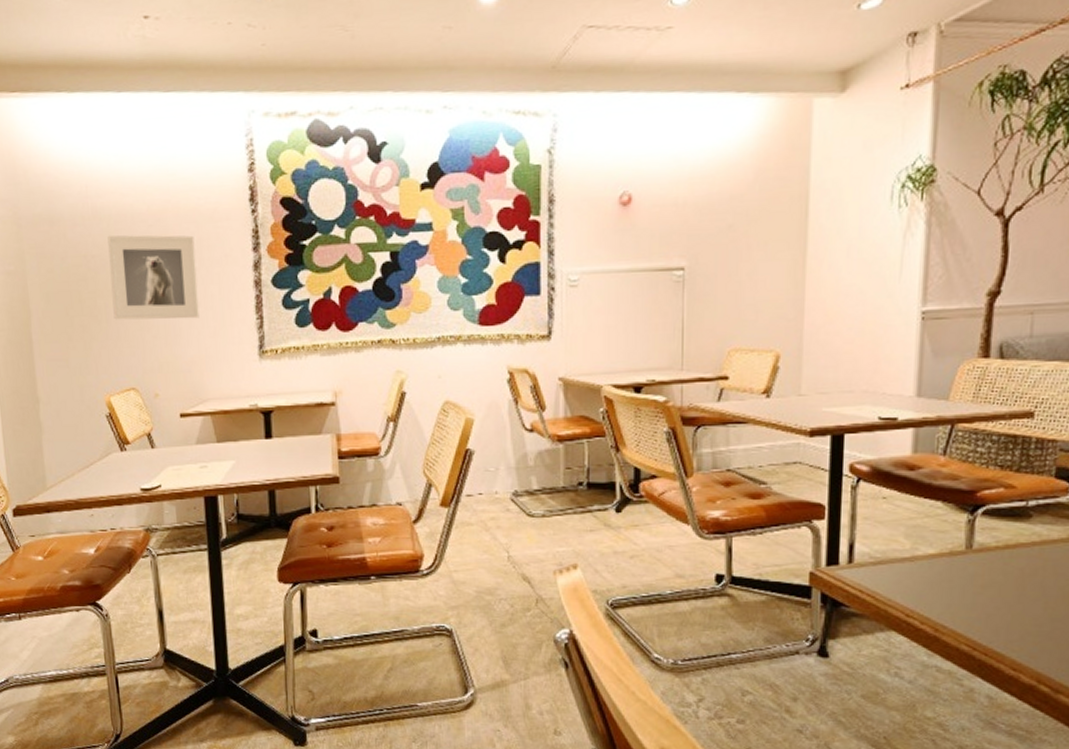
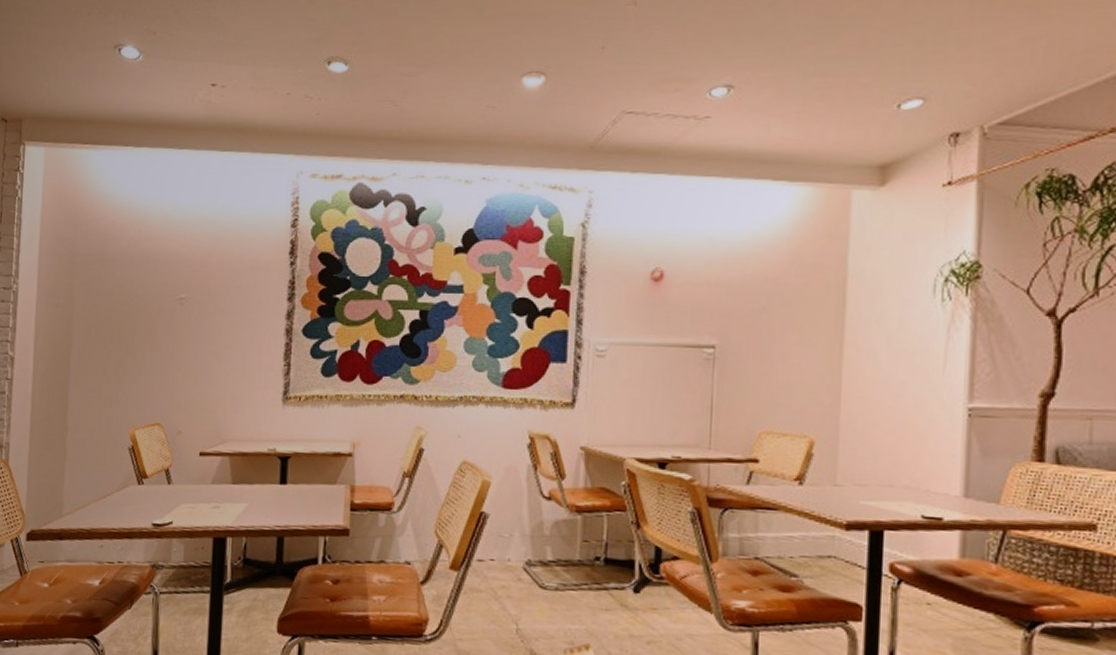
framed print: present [107,235,200,320] -> none [149,277,233,361]

